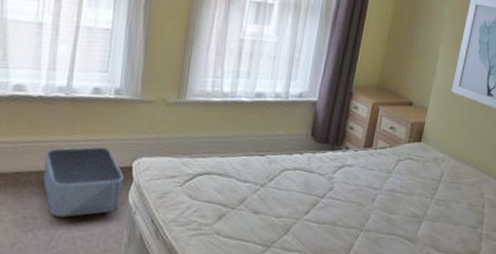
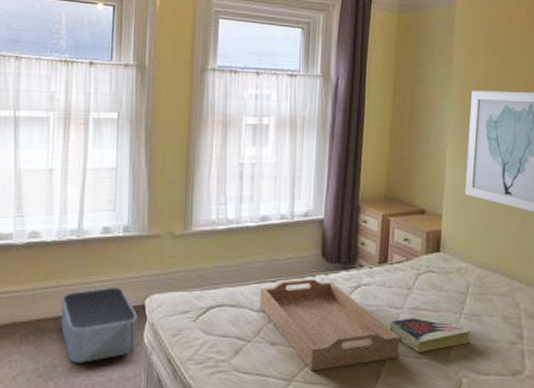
serving tray: none [247,155,375,240] -> present [260,278,400,372]
book: none [367,197,439,231] -> present [390,314,471,354]

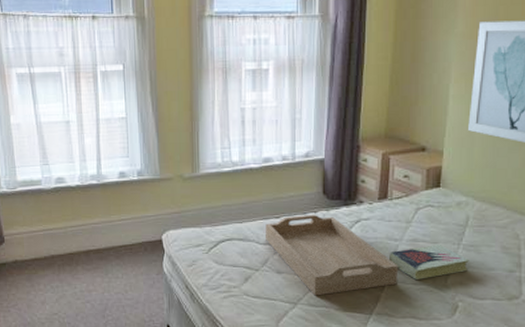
storage bin: present [61,287,138,363] -> none [90,224,158,289]

